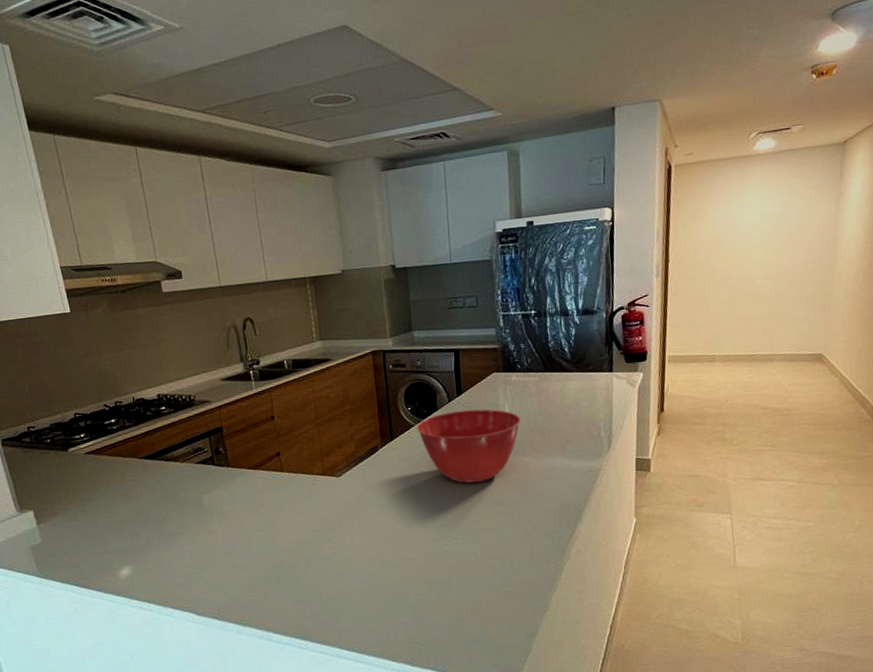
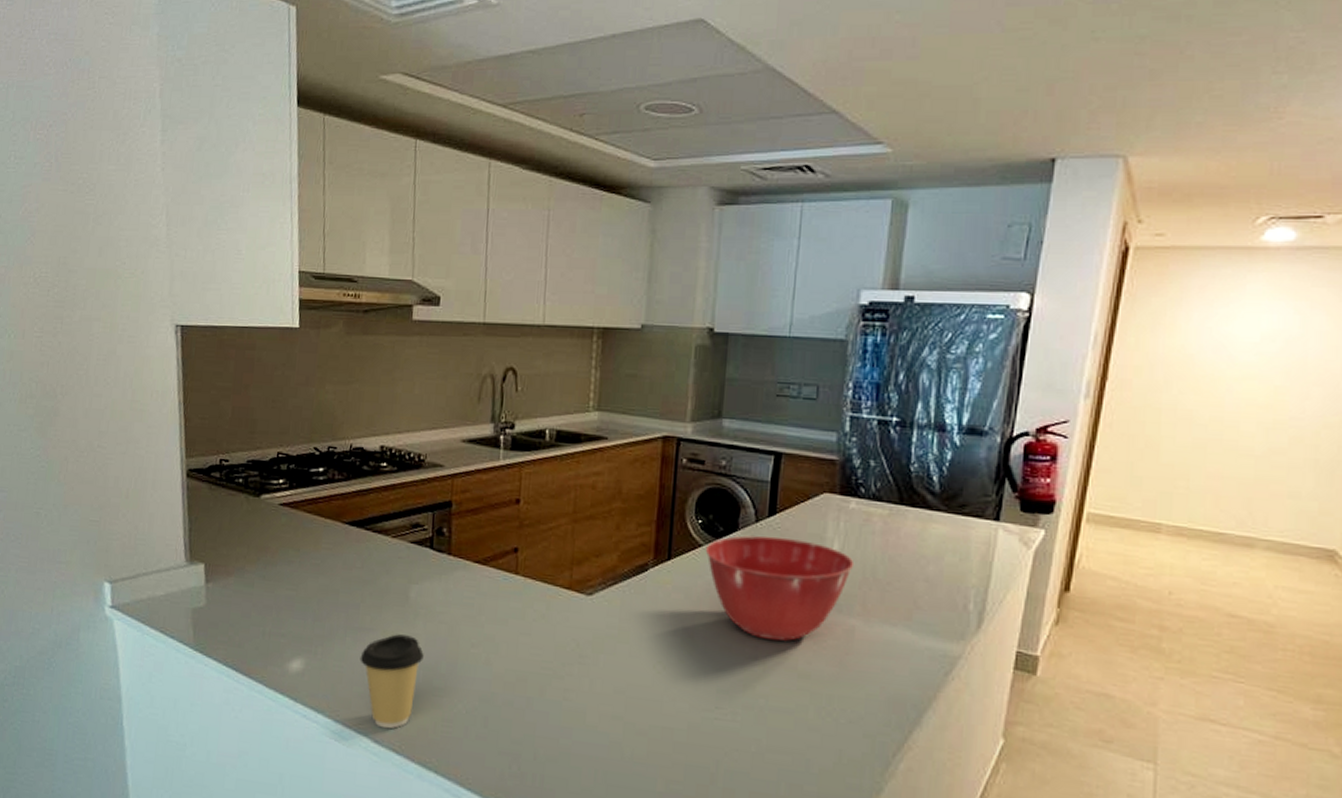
coffee cup: none [174,532,224,604] -> present [360,634,424,729]

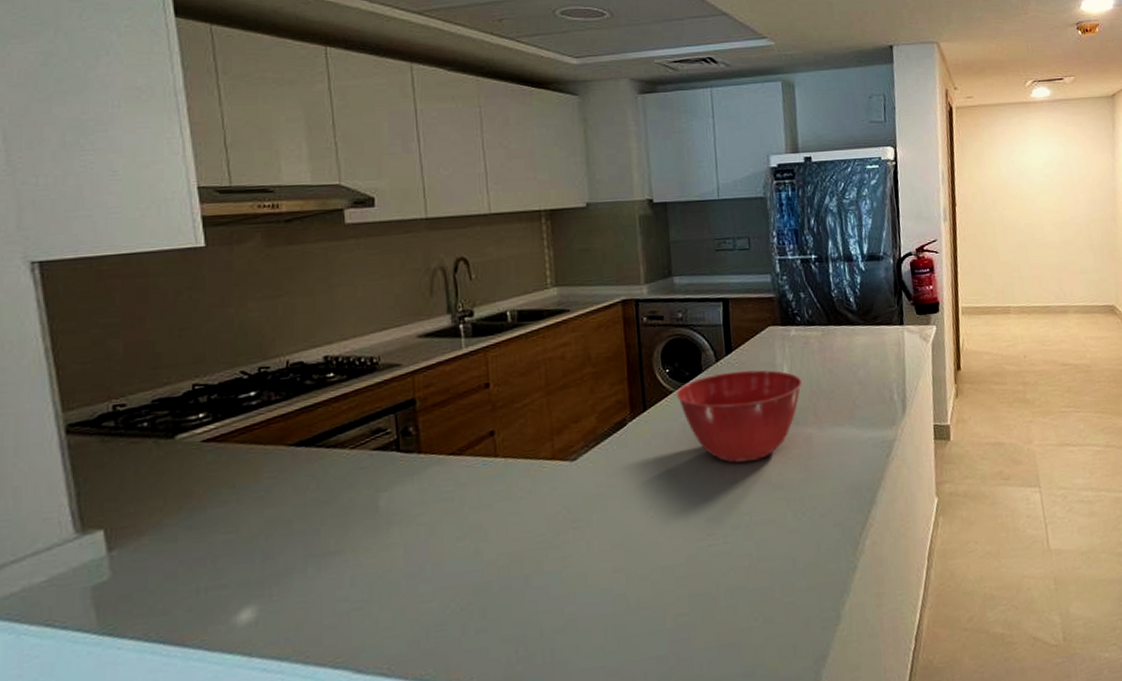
coffee cup: present [360,634,424,729] -> none [327,547,404,655]

